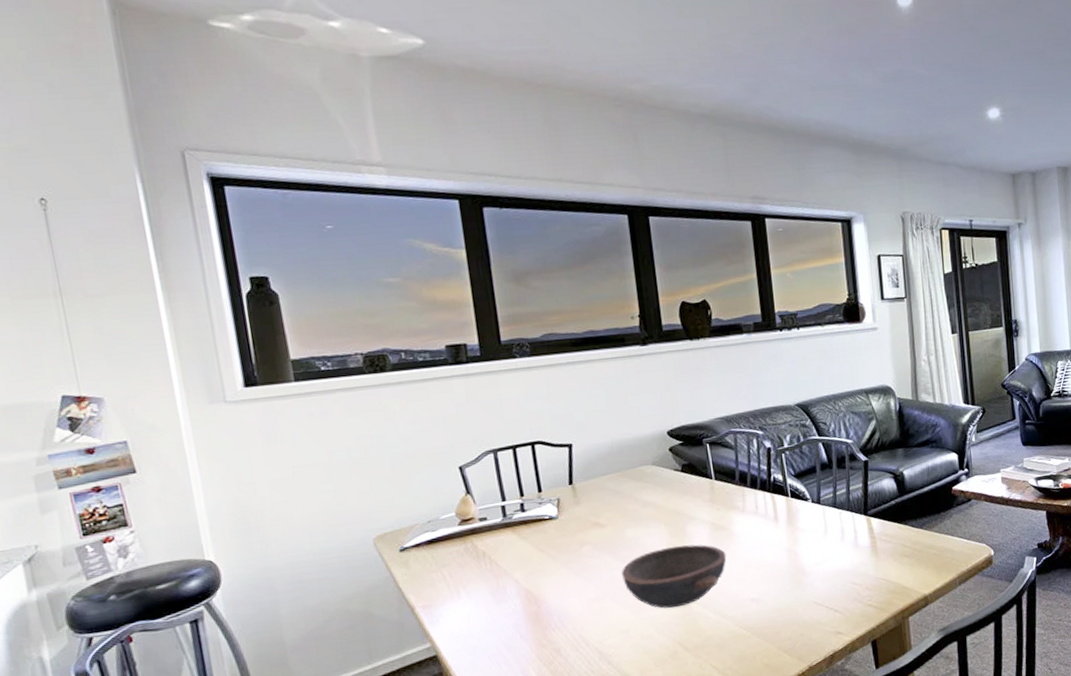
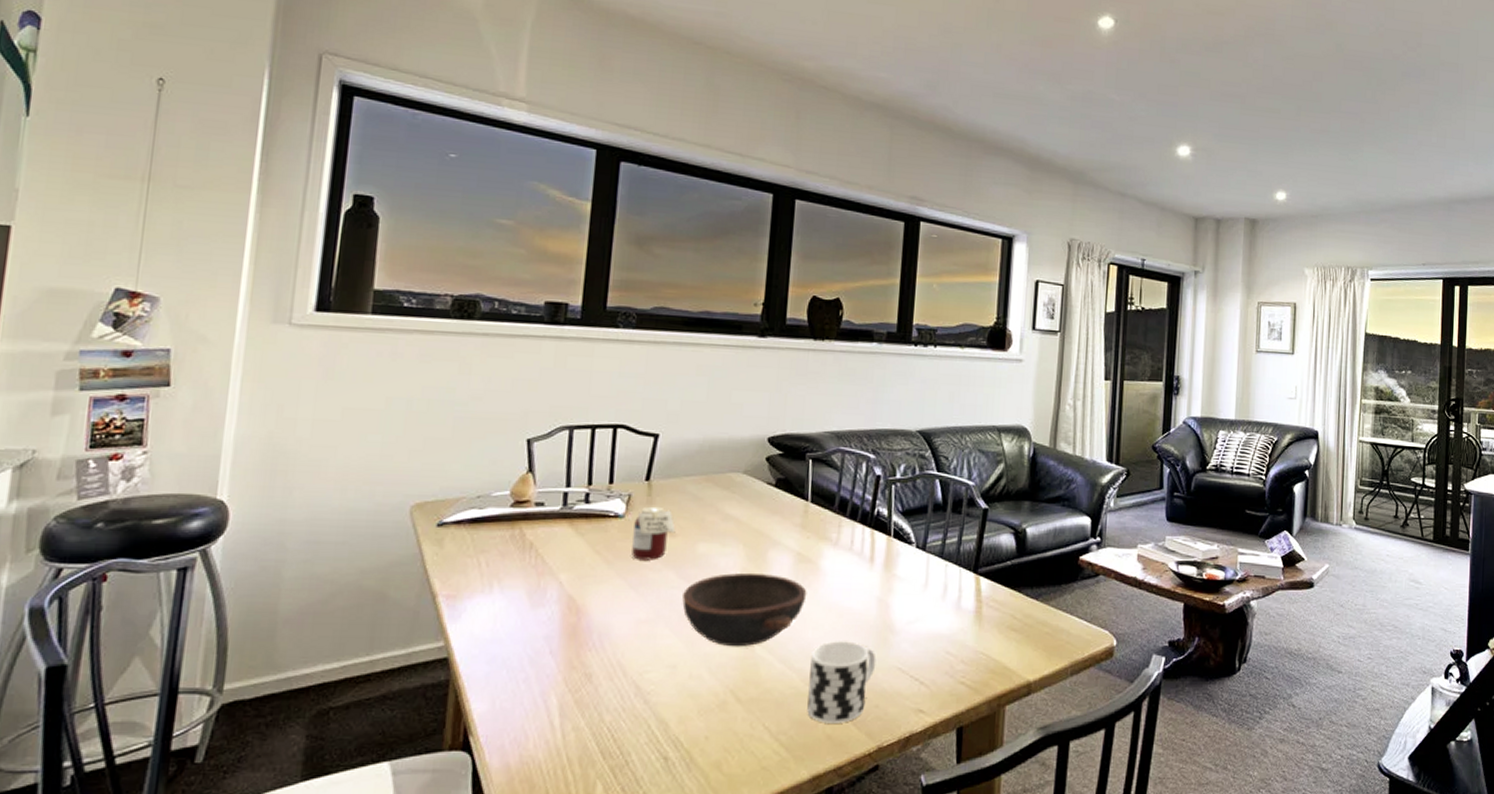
jar: none [567,504,605,552] -> present [631,506,676,560]
cup: none [739,587,796,656] -> present [807,641,877,723]

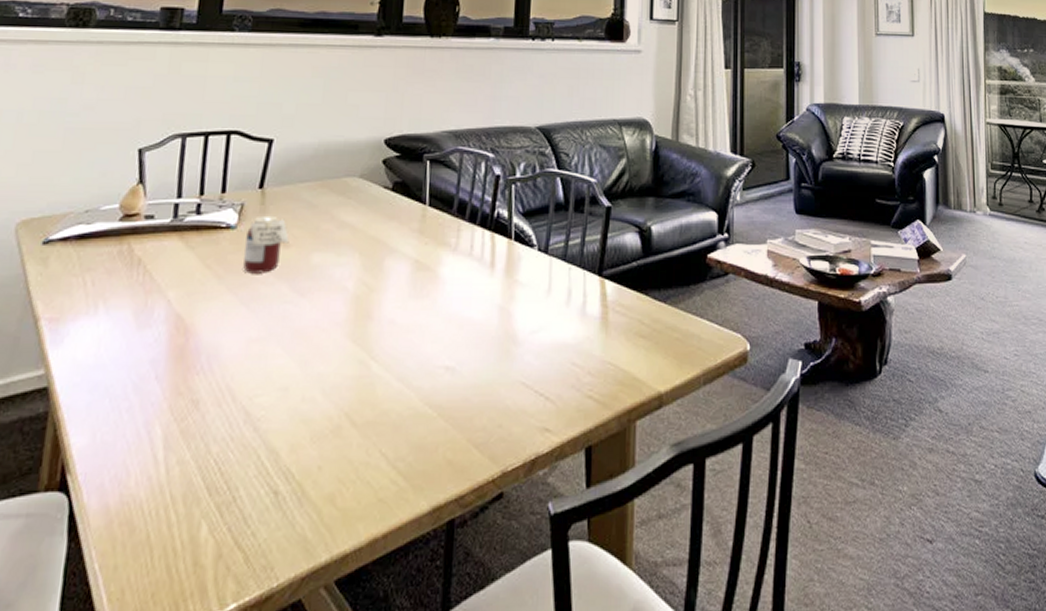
bowl: present [682,572,807,647] -> none [295,283,426,366]
cup: present [807,641,877,723] -> none [426,355,499,447]

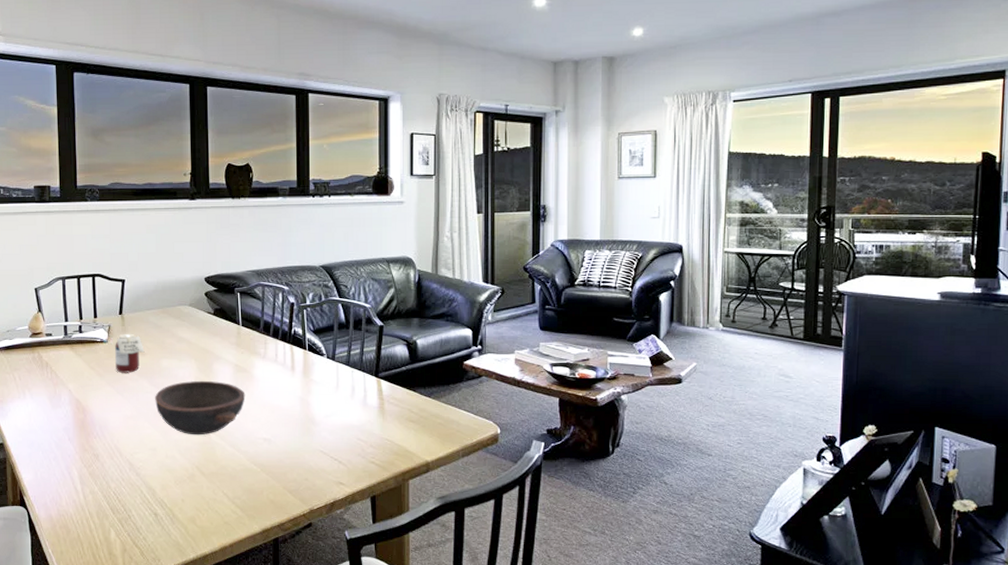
bowl: none [295,283,426,366] -> present [155,380,246,436]

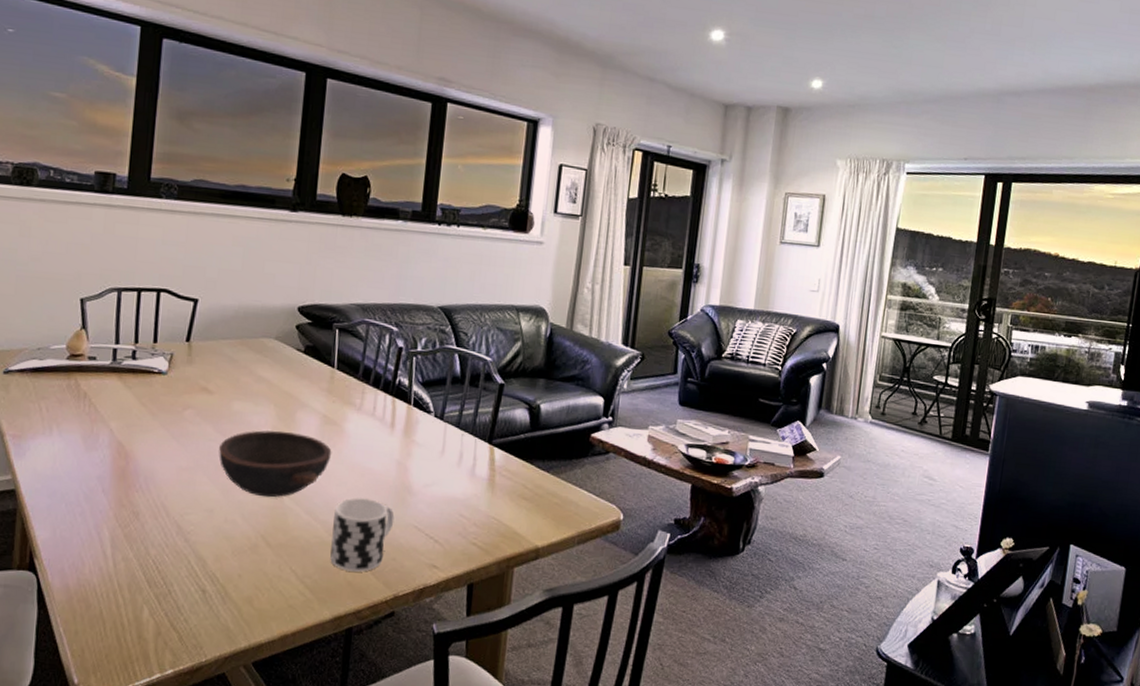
jar: present [115,333,145,373] -> none [173,365,213,415]
cup: none [253,431,303,492] -> present [330,497,395,572]

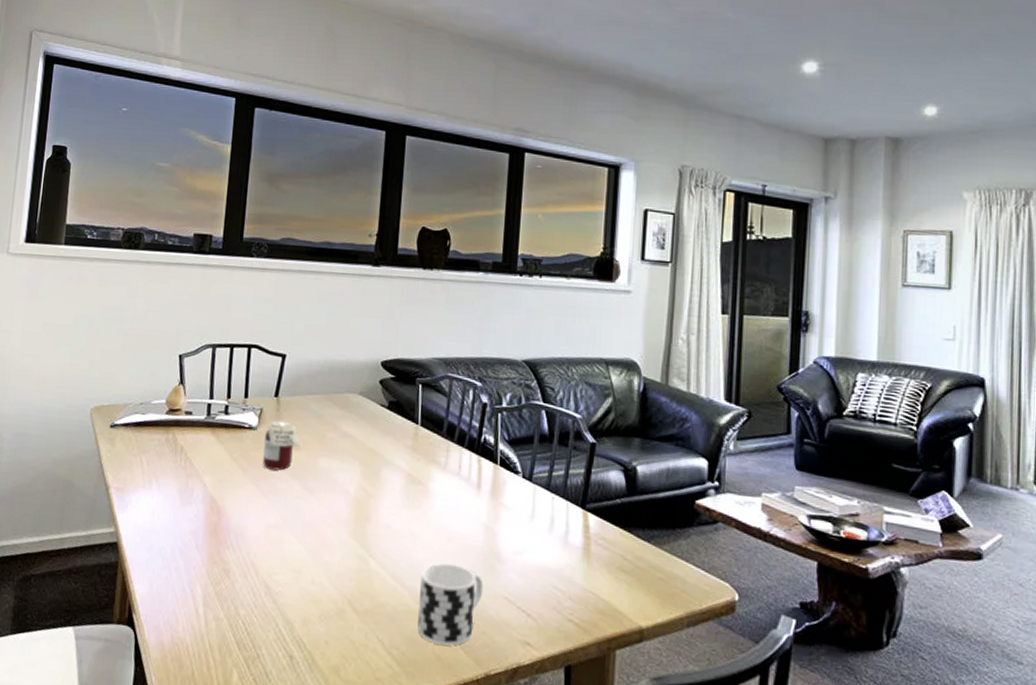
jar: none [173,365,213,415] -> present [263,420,300,471]
bowl: present [219,430,332,498] -> none [305,488,418,560]

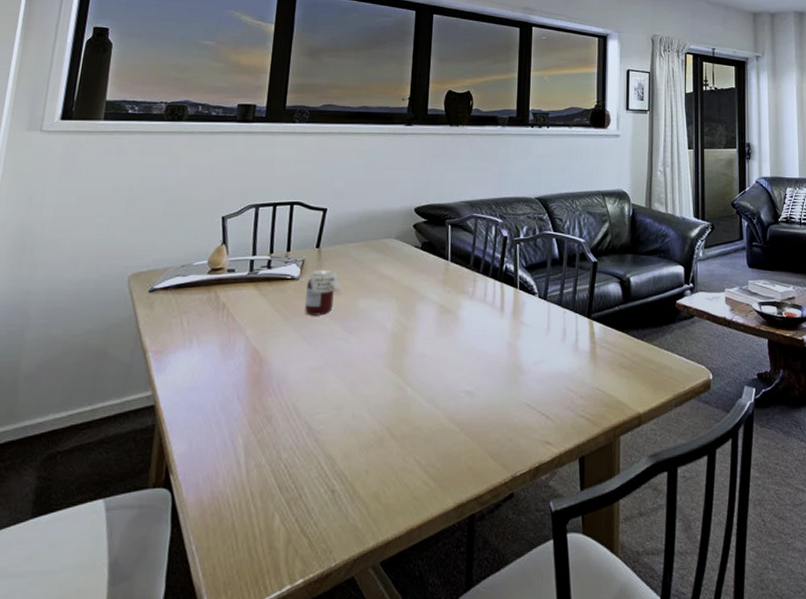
cup: present [417,563,484,646] -> none [451,381,509,456]

